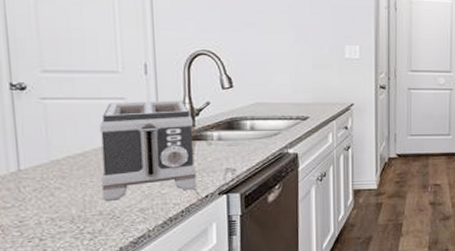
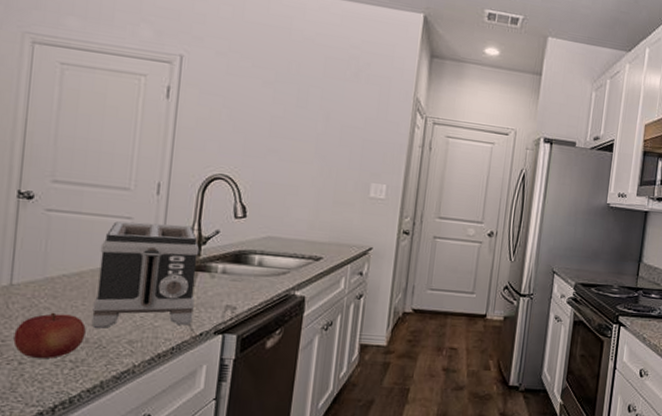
fruit: none [30,191,98,234] -> present [13,312,86,359]

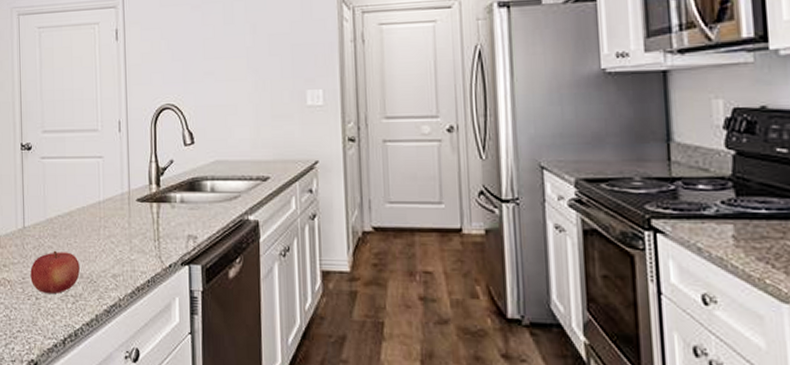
toaster: present [91,221,200,329] -> none [82,158,161,264]

